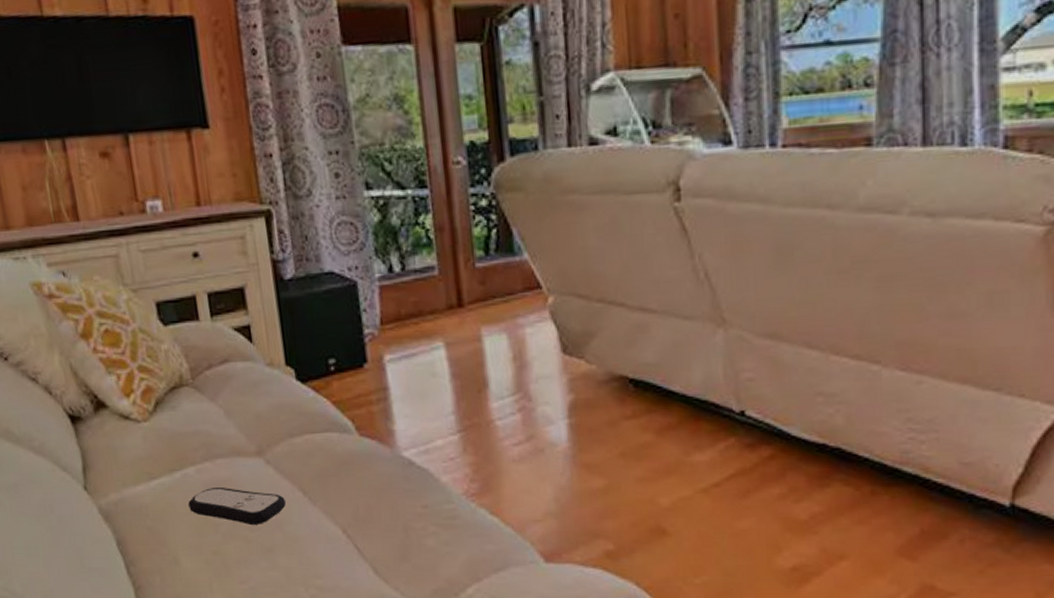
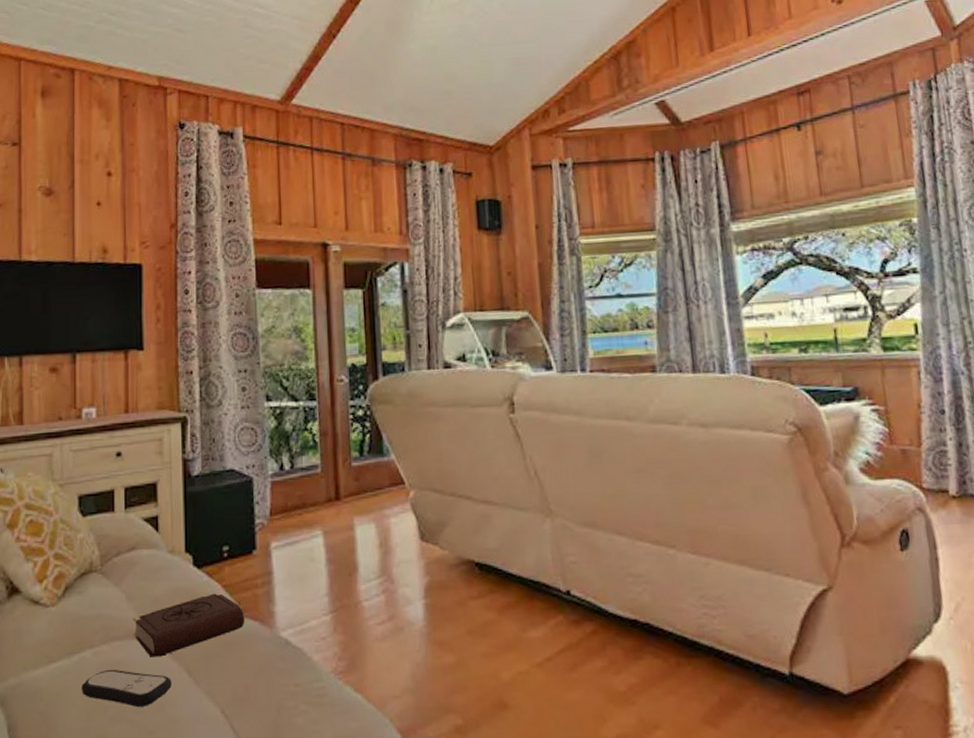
book: none [235,408,361,476] -> present [133,592,244,658]

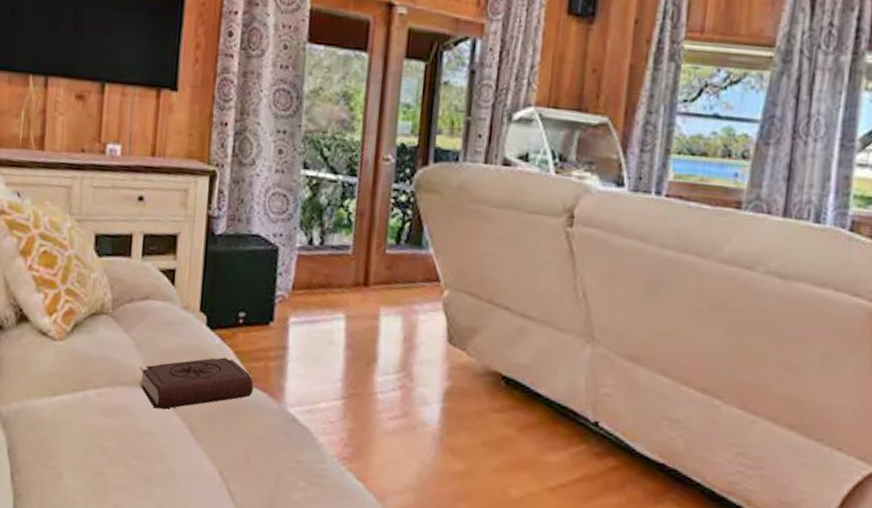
remote control: present [82,669,172,707] -> none [83,412,173,454]

